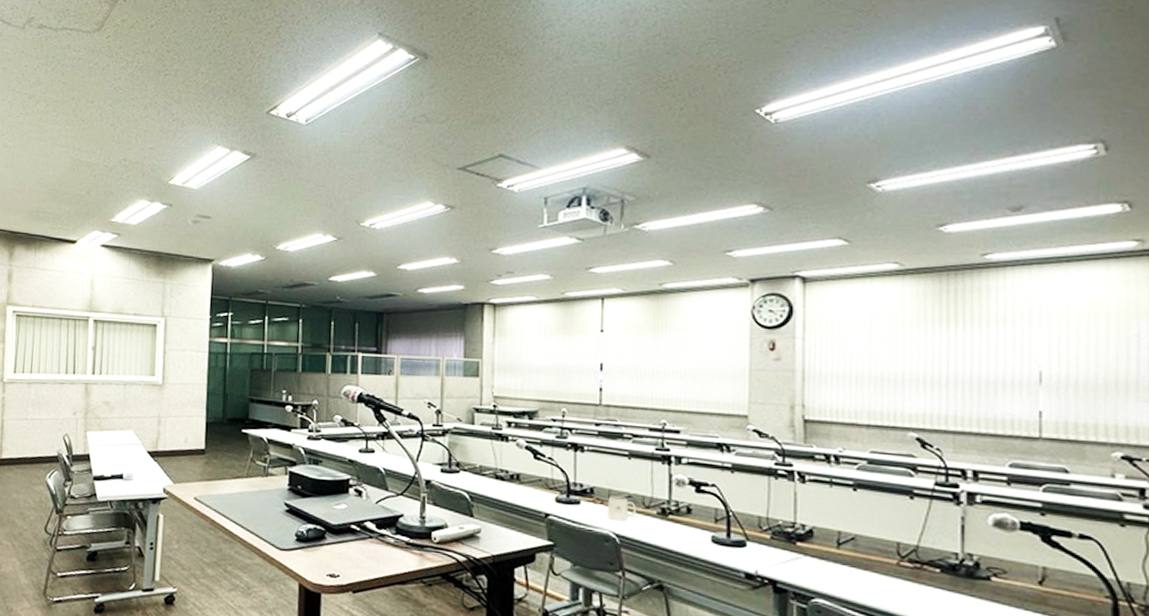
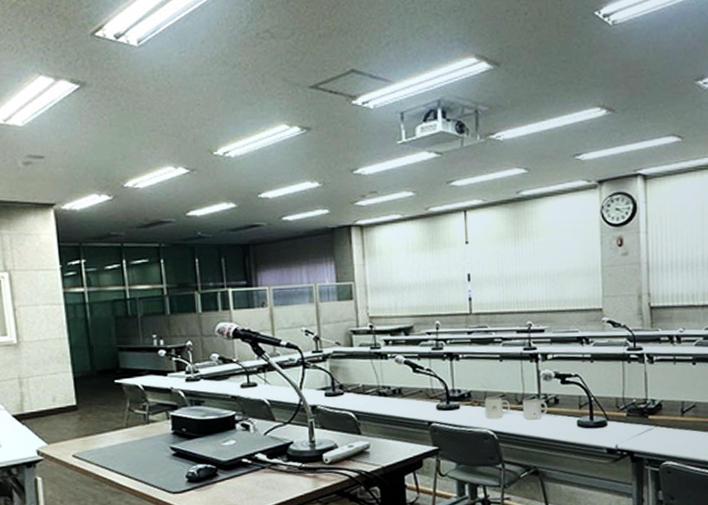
mug: none [650,504,678,530] -> present [522,398,547,421]

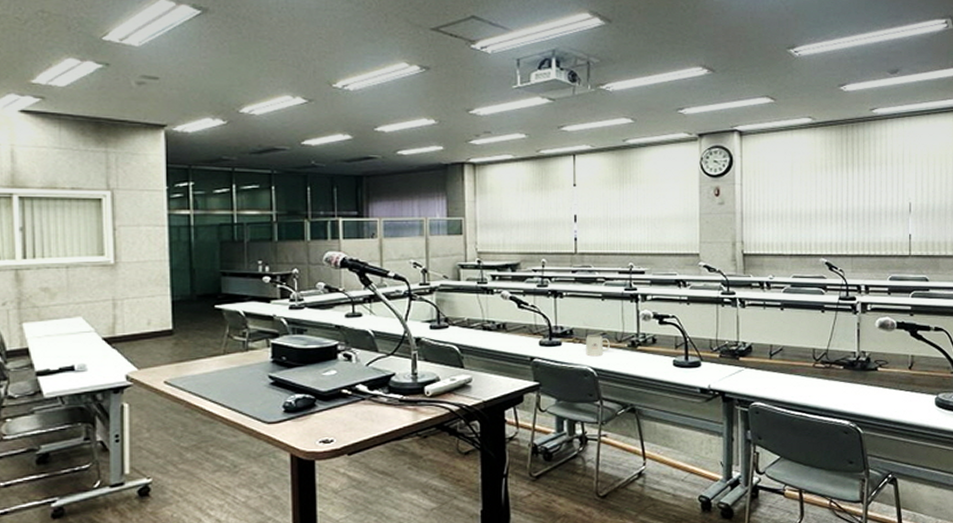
mug: present [522,398,547,421] -> none [622,338,645,359]

